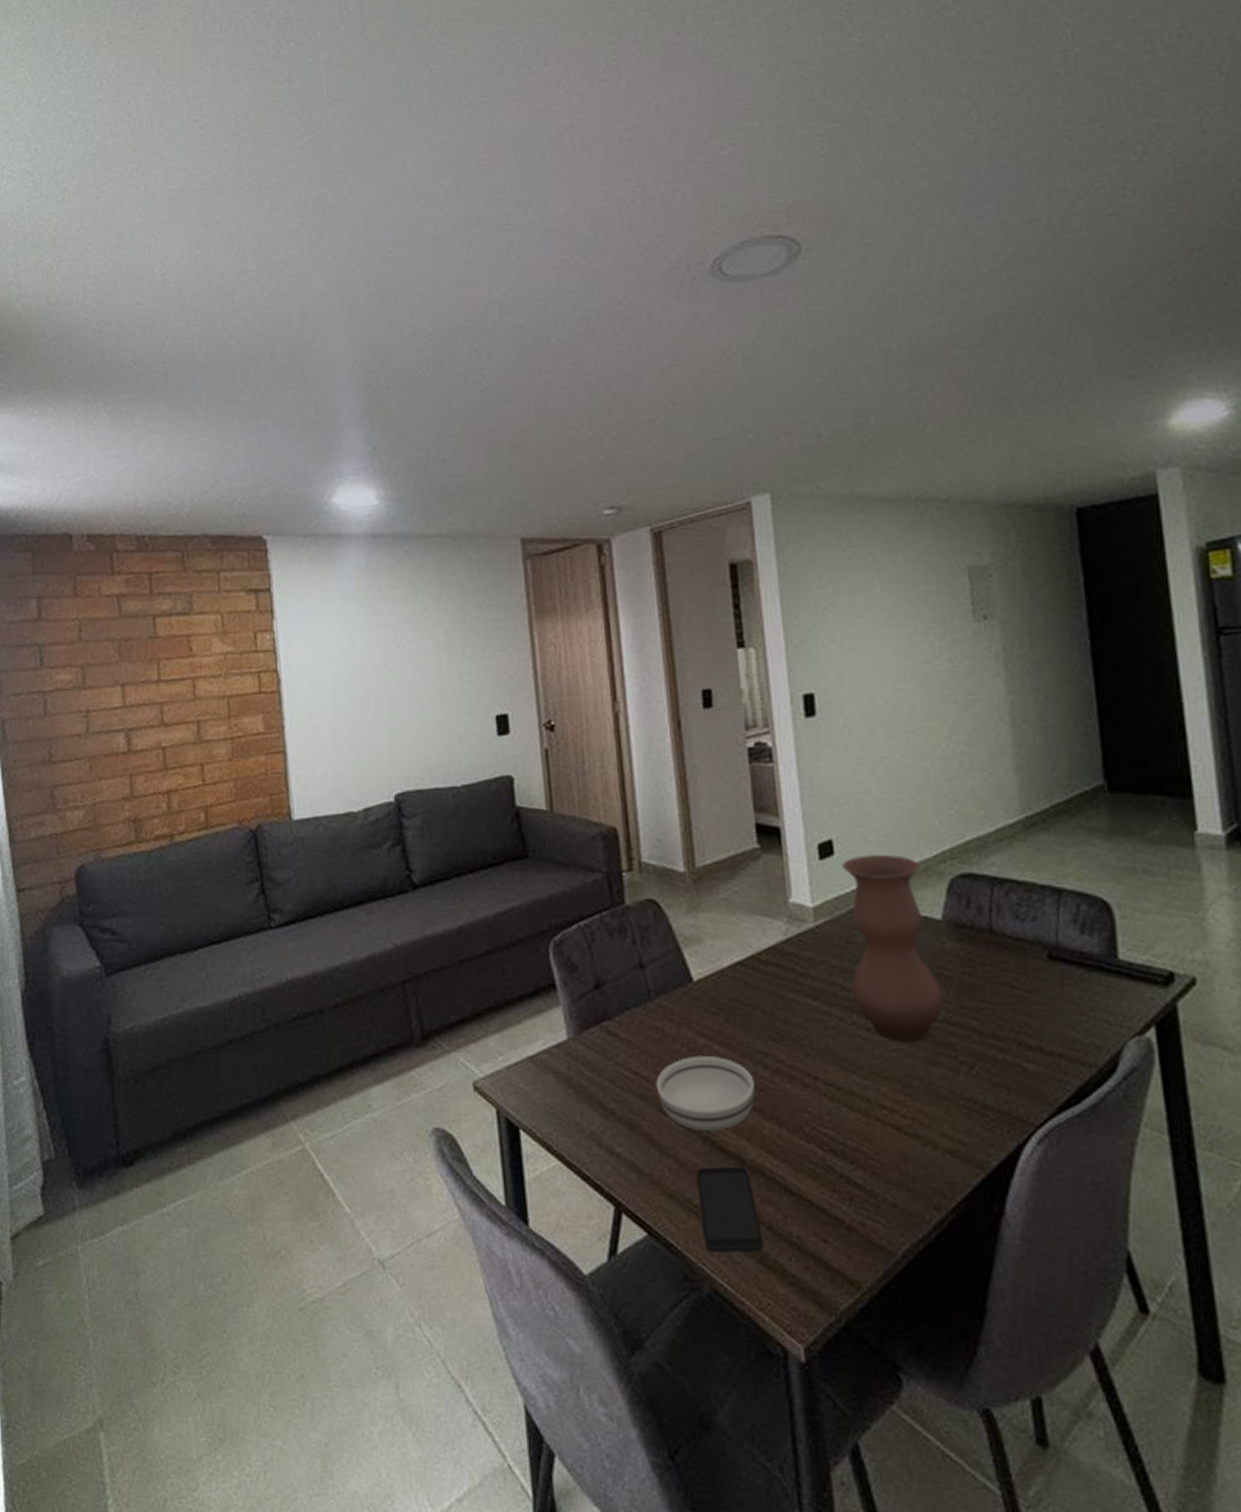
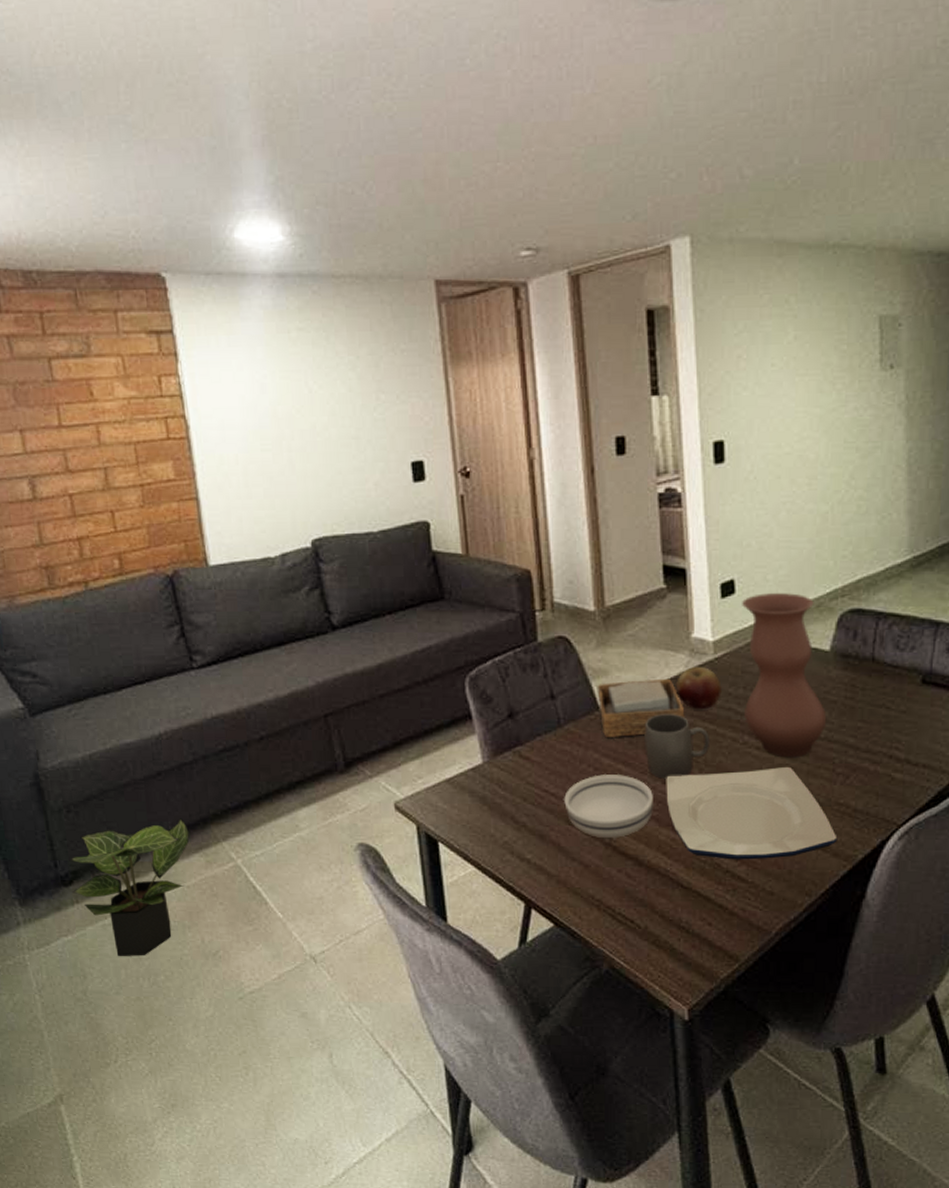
potted plant: none [132,1093,257,1253] -> present [70,818,190,956]
napkin holder: none [689,948,786,1013] -> present [597,678,685,737]
mobile phone: present [696,1166,763,1253] -> none [598,866,656,937]
mug: none [742,988,814,1063] -> present [644,714,709,779]
plate: none [768,1052,967,1163] -> present [666,766,838,860]
fruit: none [775,936,825,984] -> present [676,667,722,710]

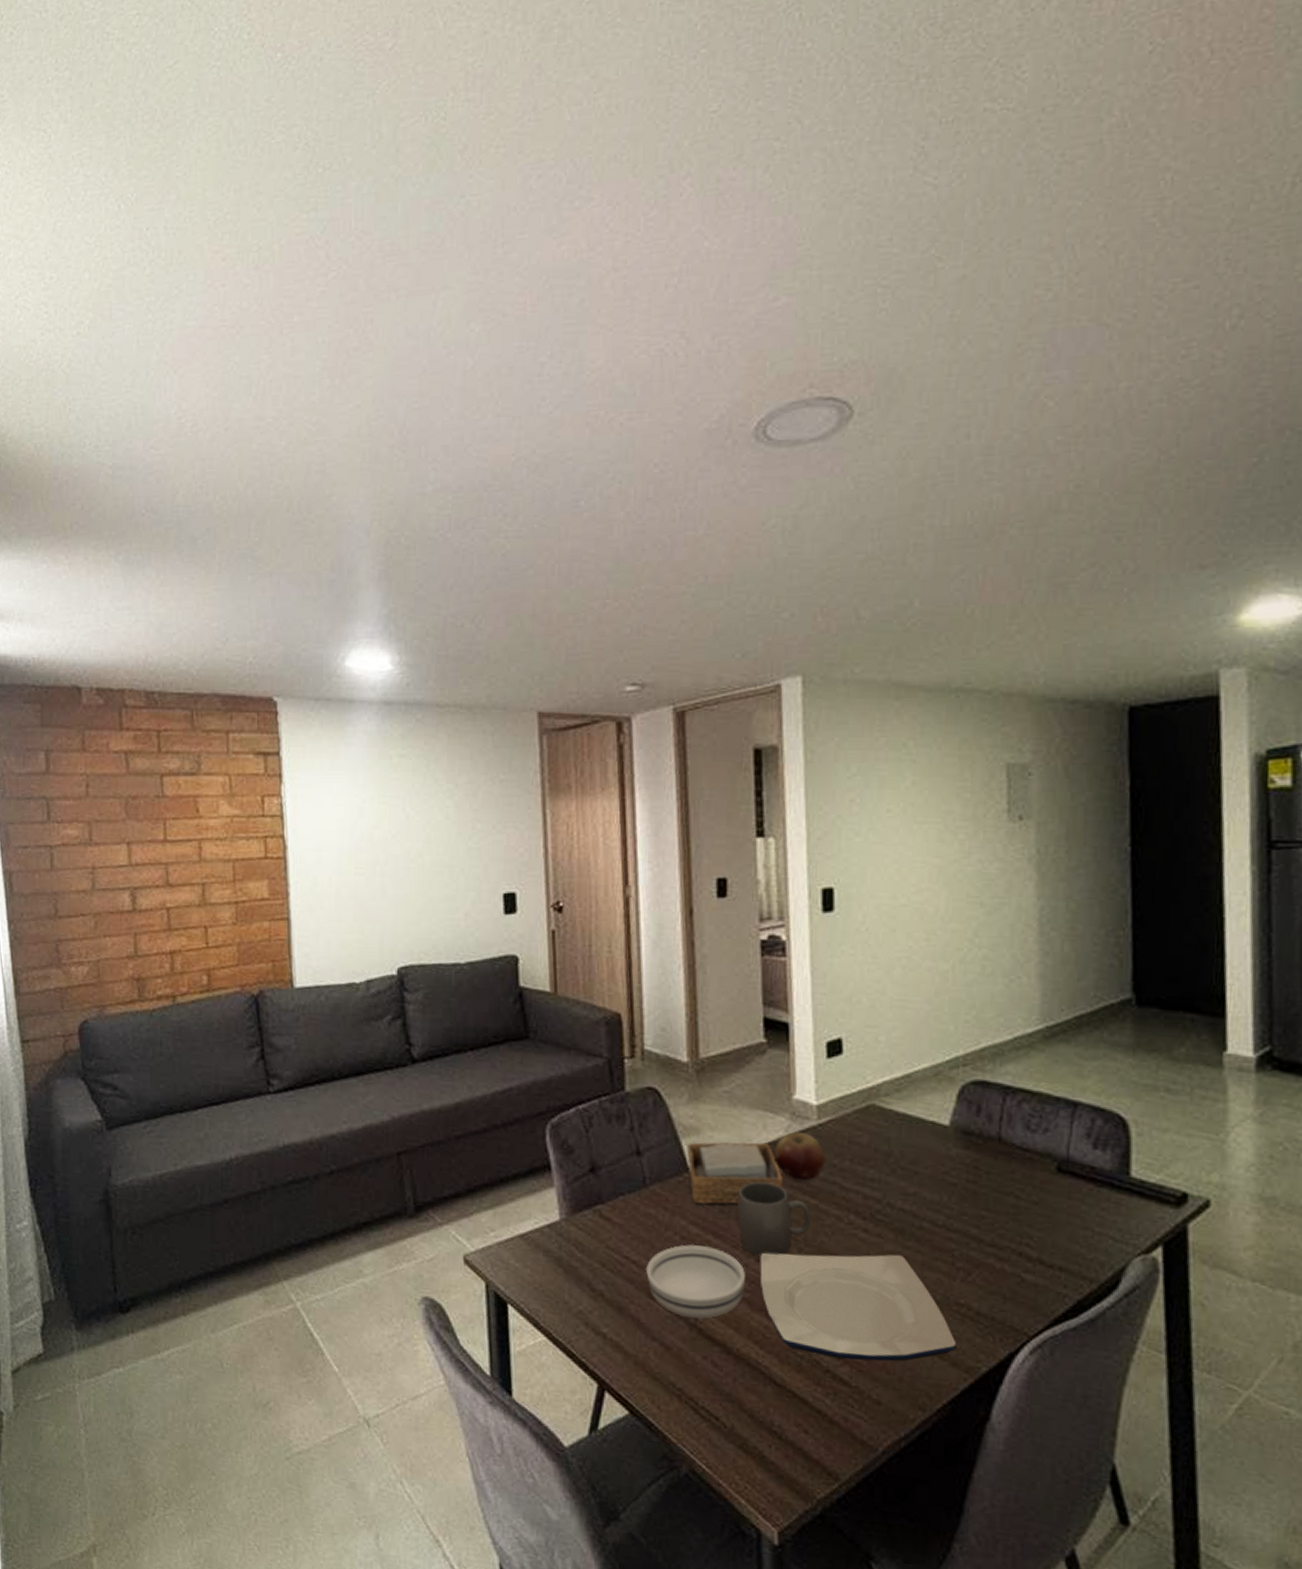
potted plant: present [70,818,190,956] -> none [128,1251,250,1398]
vase: present [742,593,827,758] -> none [850,1056,946,1246]

